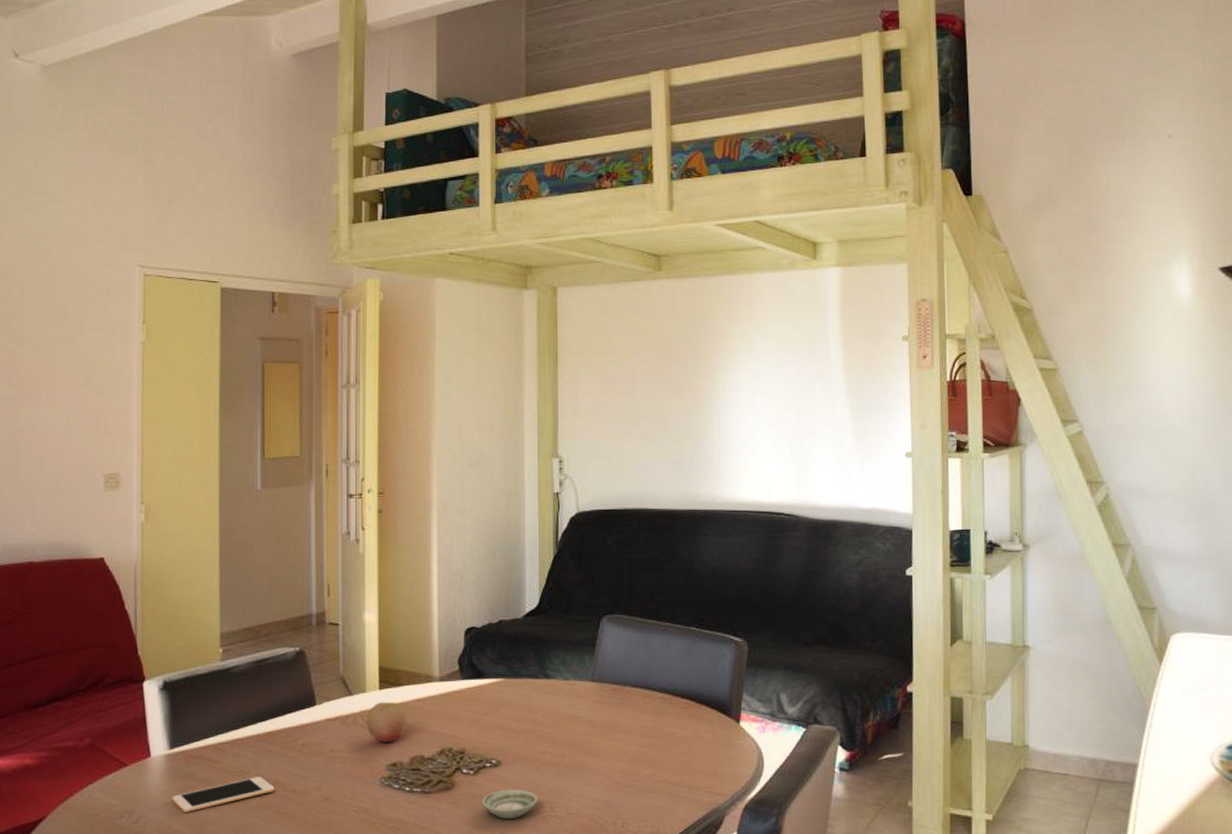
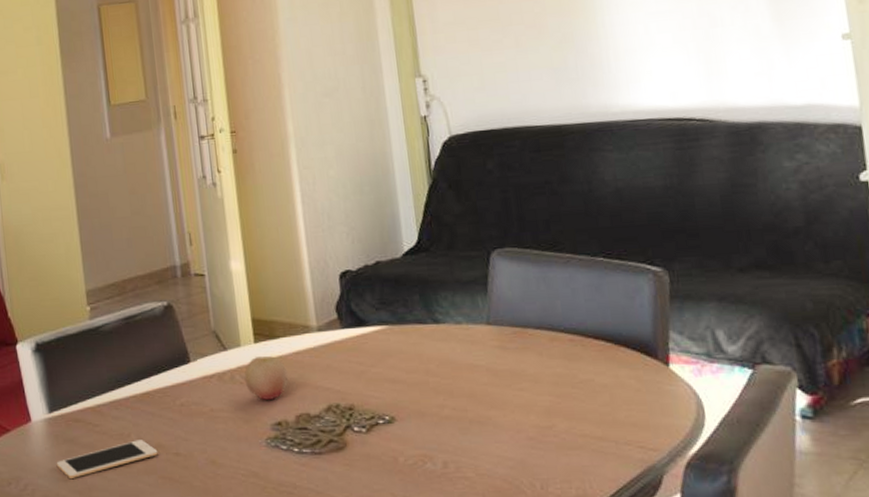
saucer: present [481,789,538,819] -> none [378,447,442,481]

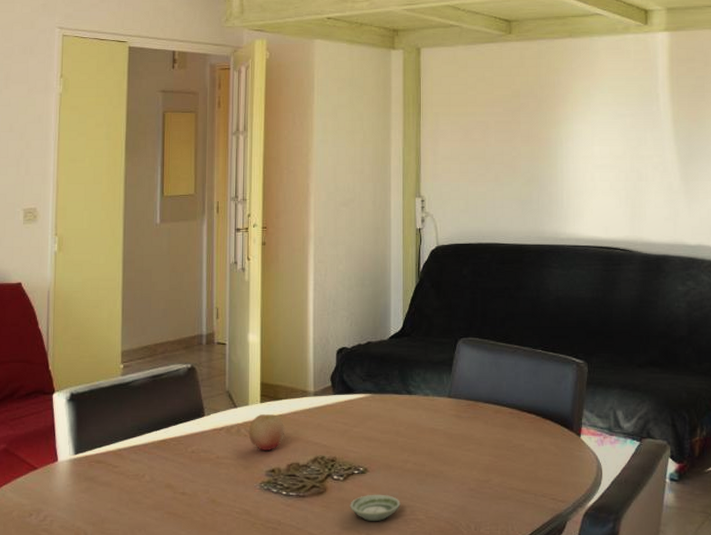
cell phone: present [56,440,158,478] -> none [75,480,167,512]
saucer: none [378,447,442,481] -> present [350,494,401,521]

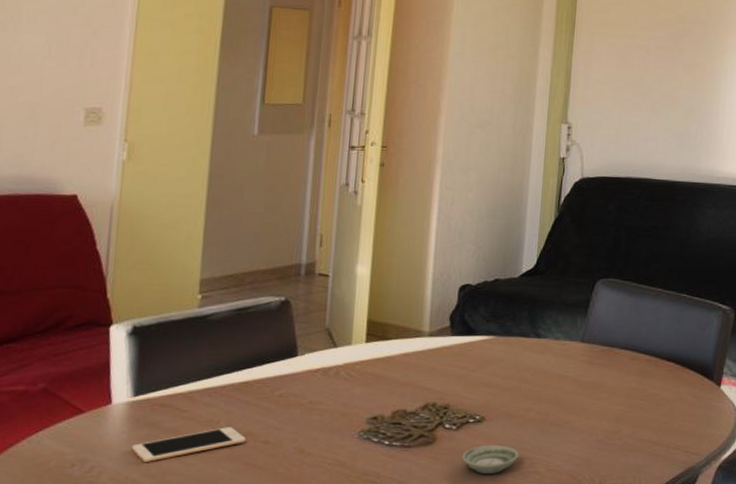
cell phone: none [75,480,167,512] -> present [131,427,246,462]
fruit: present [248,414,285,450] -> none [349,356,393,396]

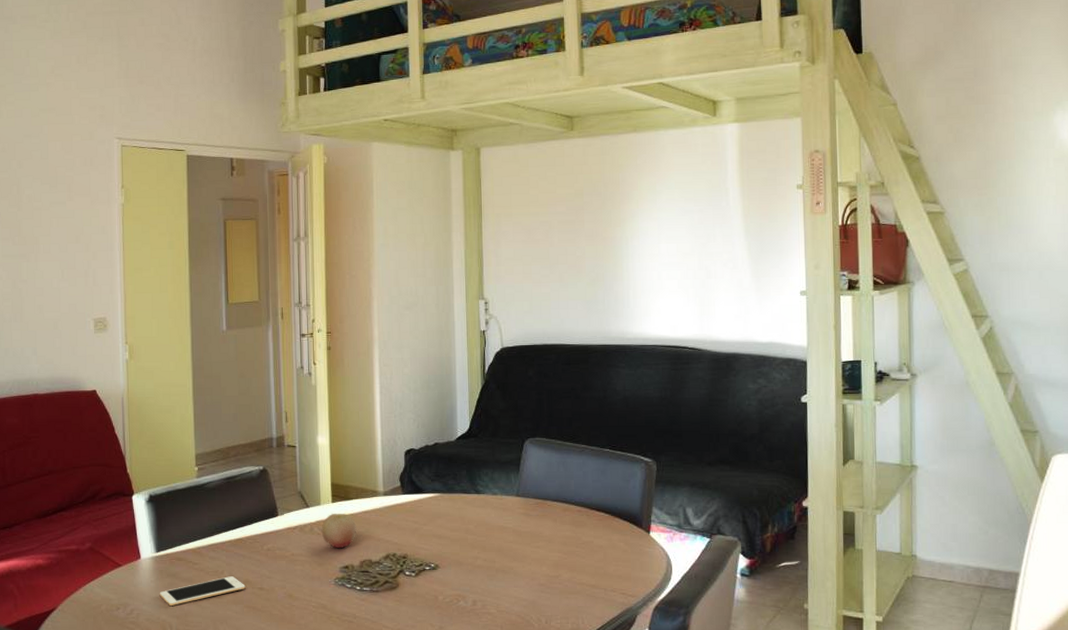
fruit: none [349,356,393,396] -> present [321,514,357,548]
saucer: present [461,444,519,474] -> none [422,589,472,614]

